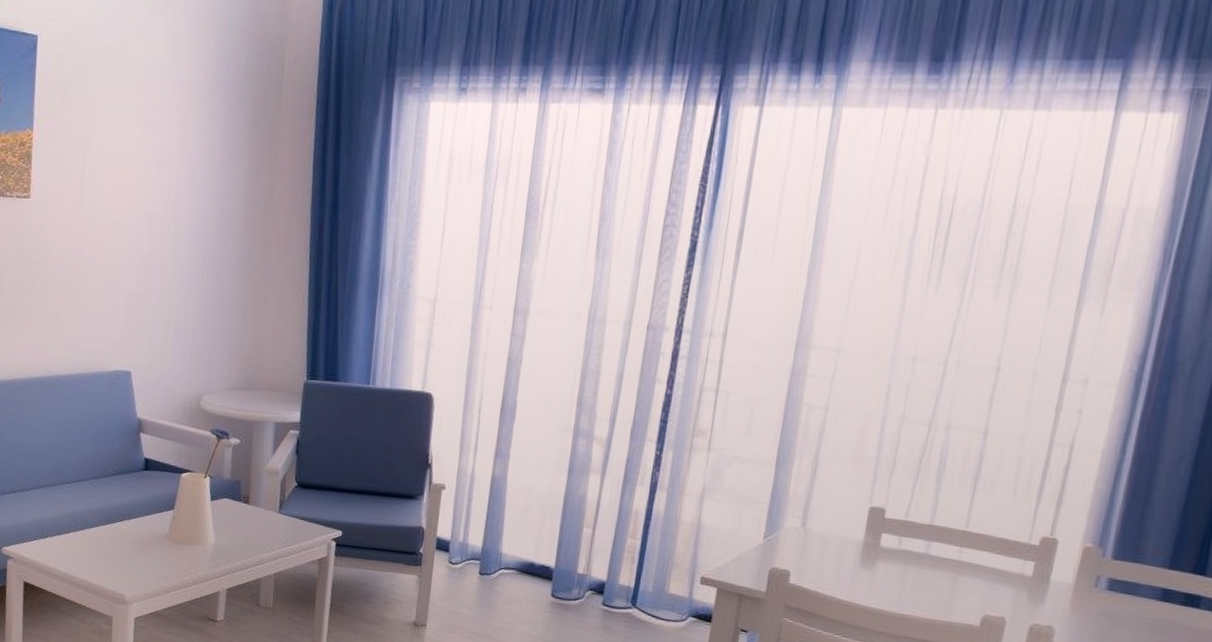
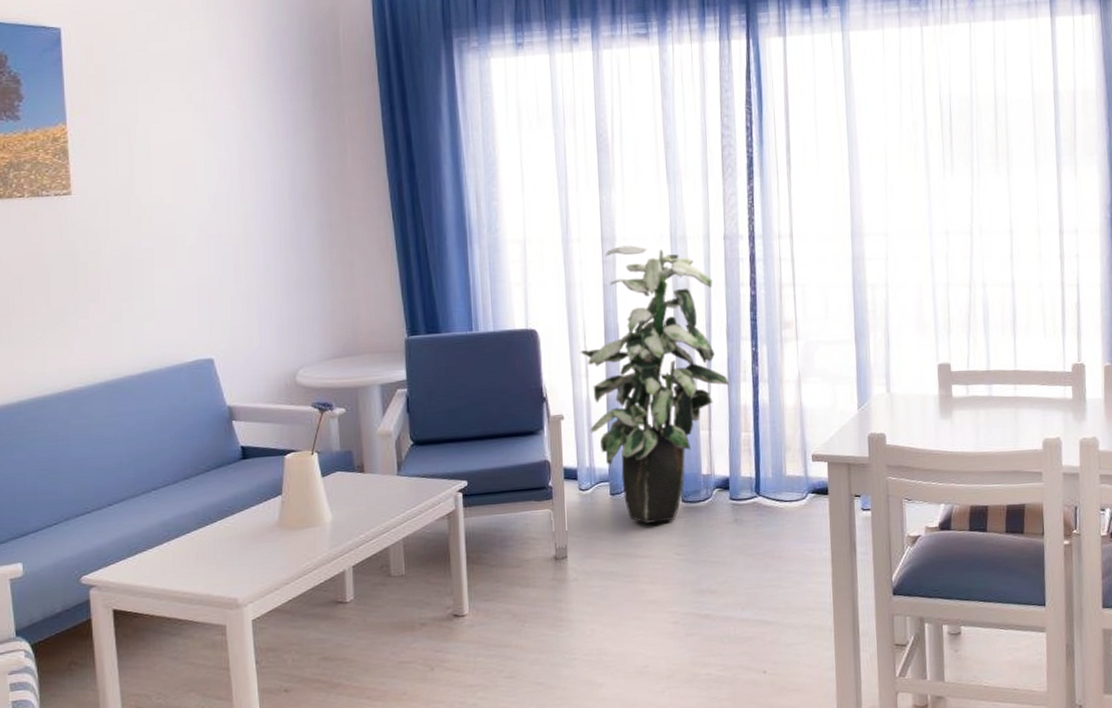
indoor plant: none [469,320,626,613] -> present [580,245,729,524]

